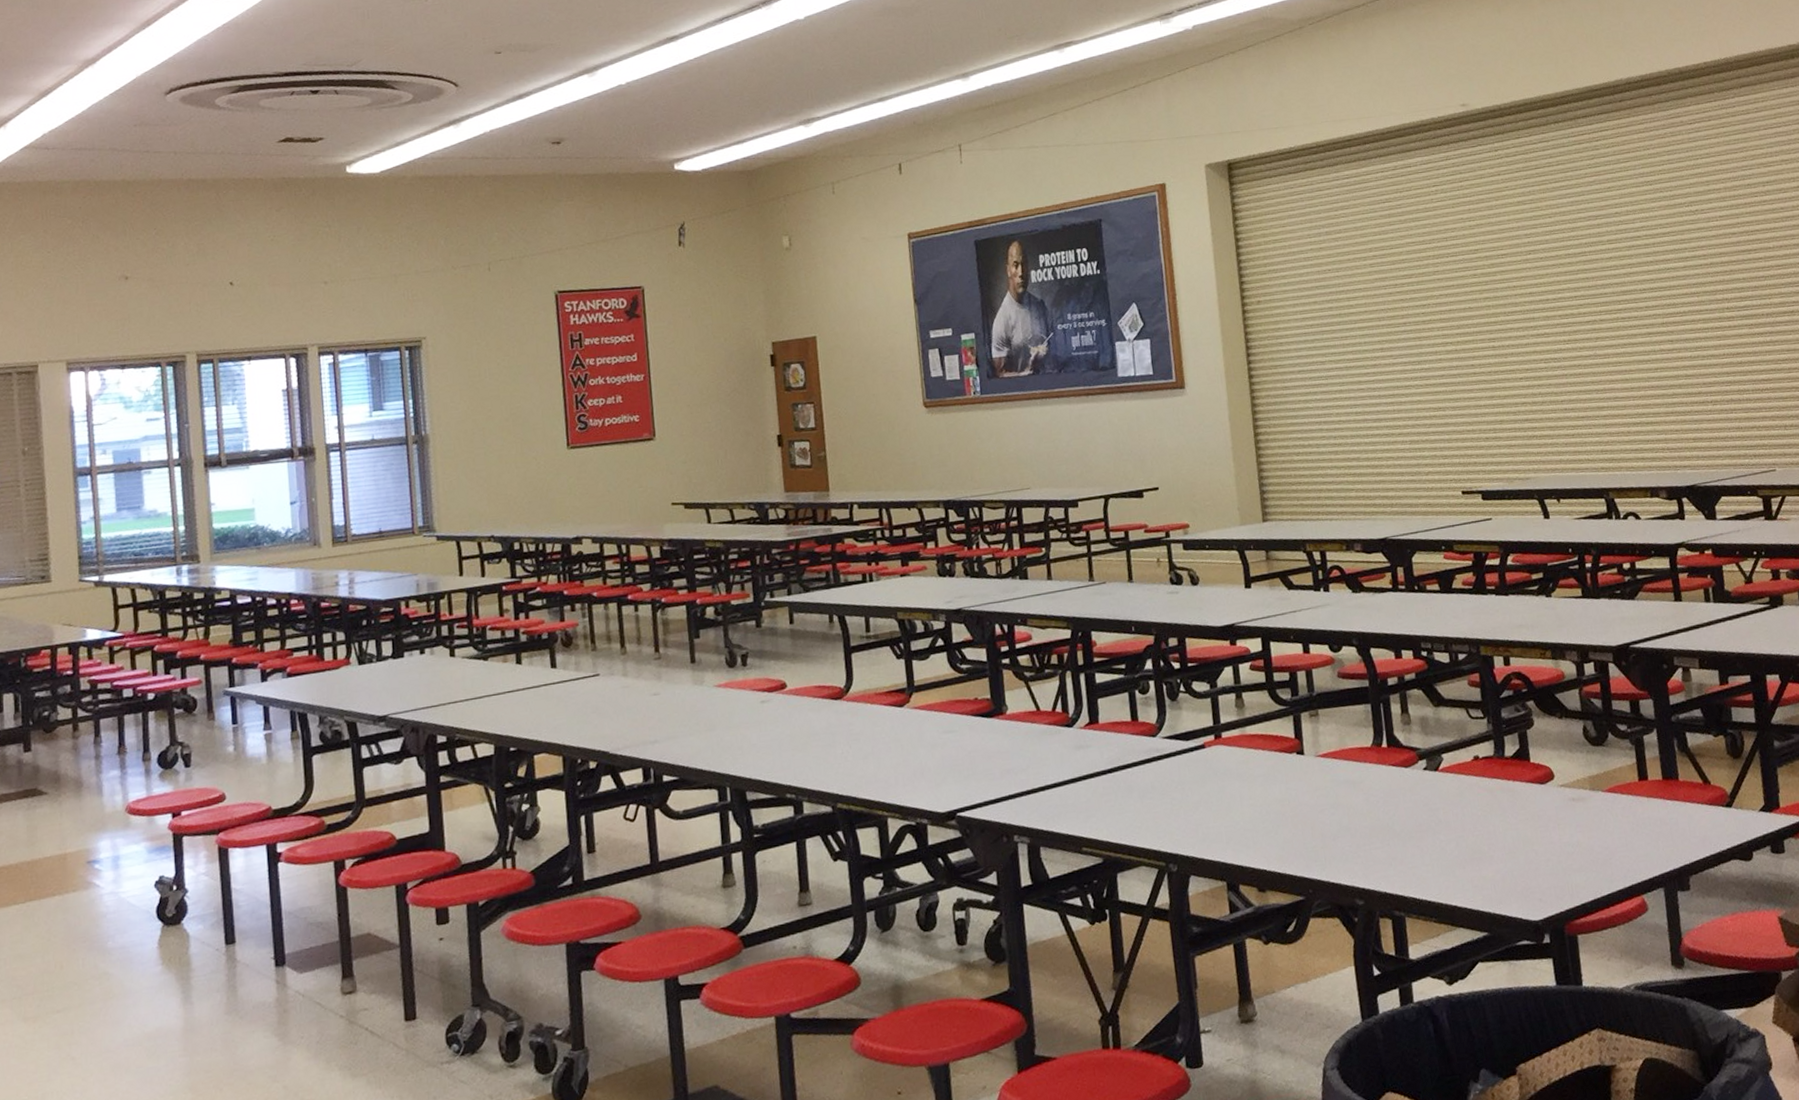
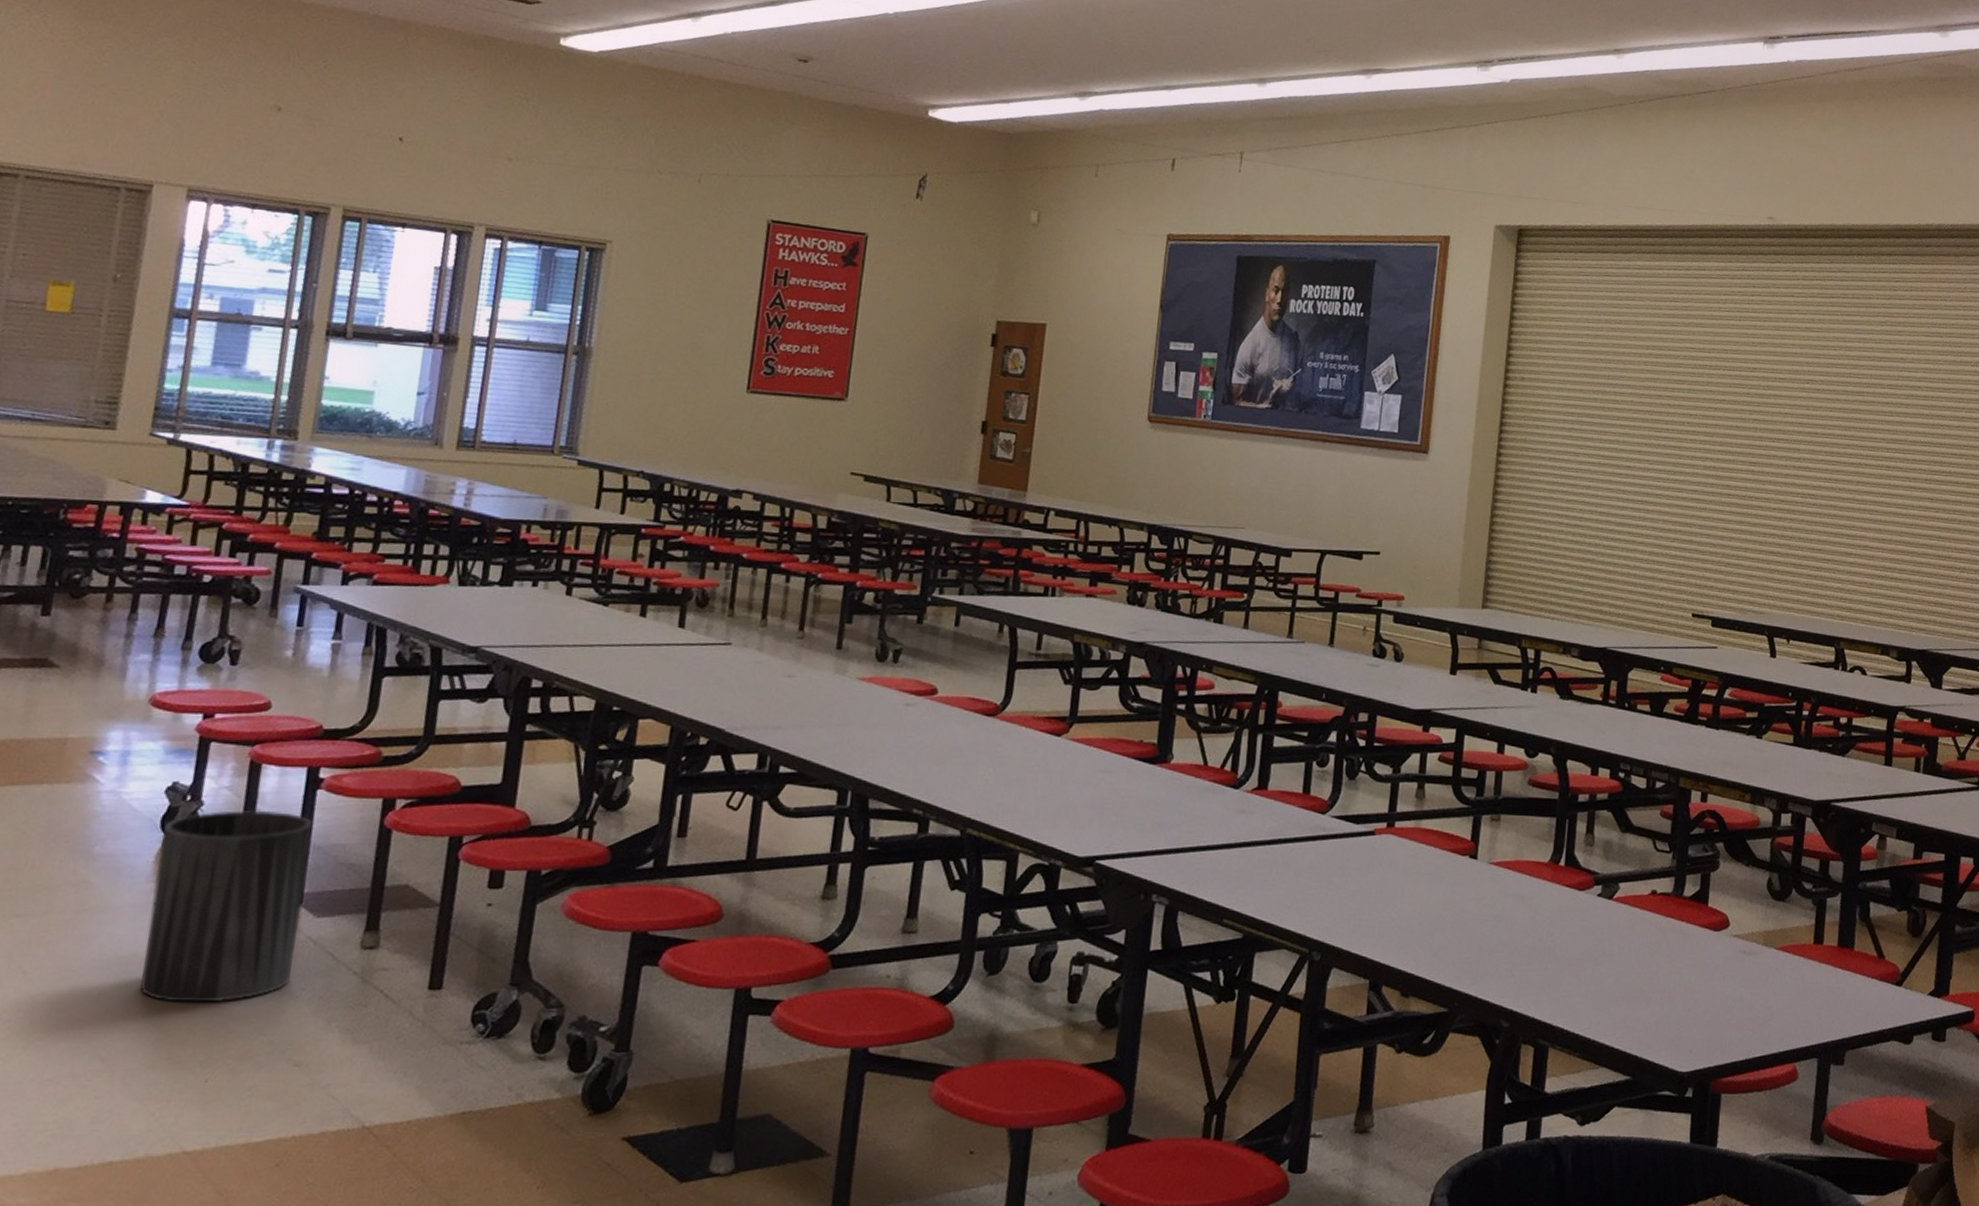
trash can: none [160,886,289,1066] -> present [140,810,313,1003]

